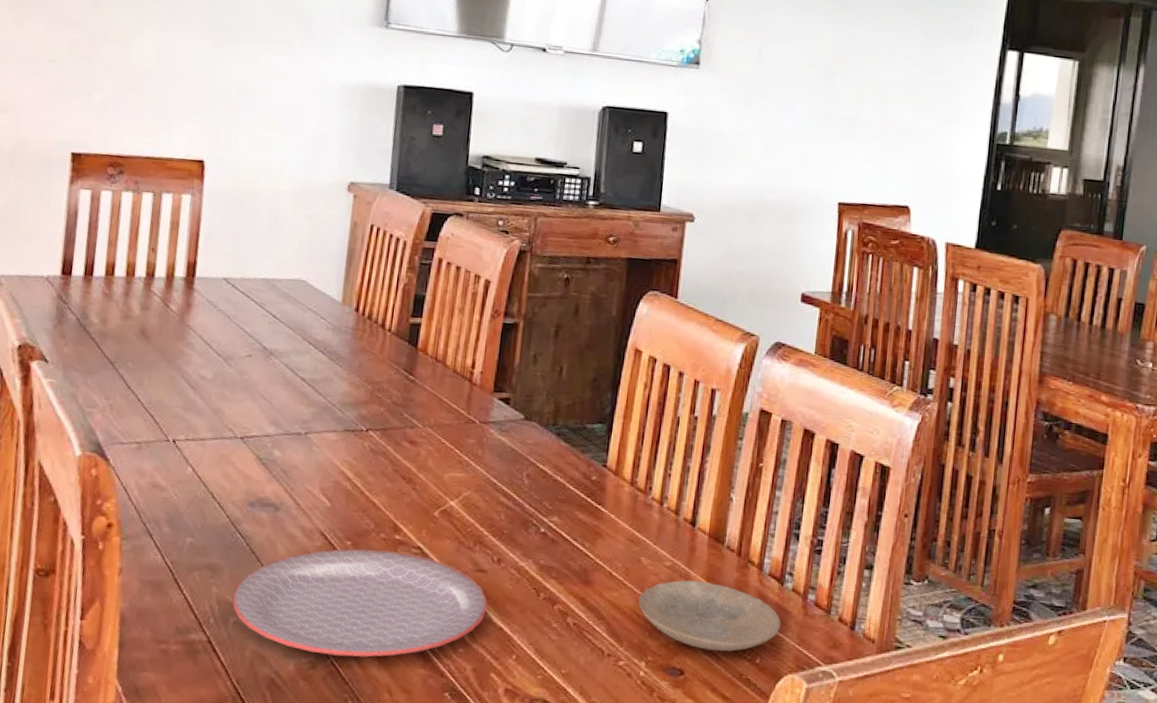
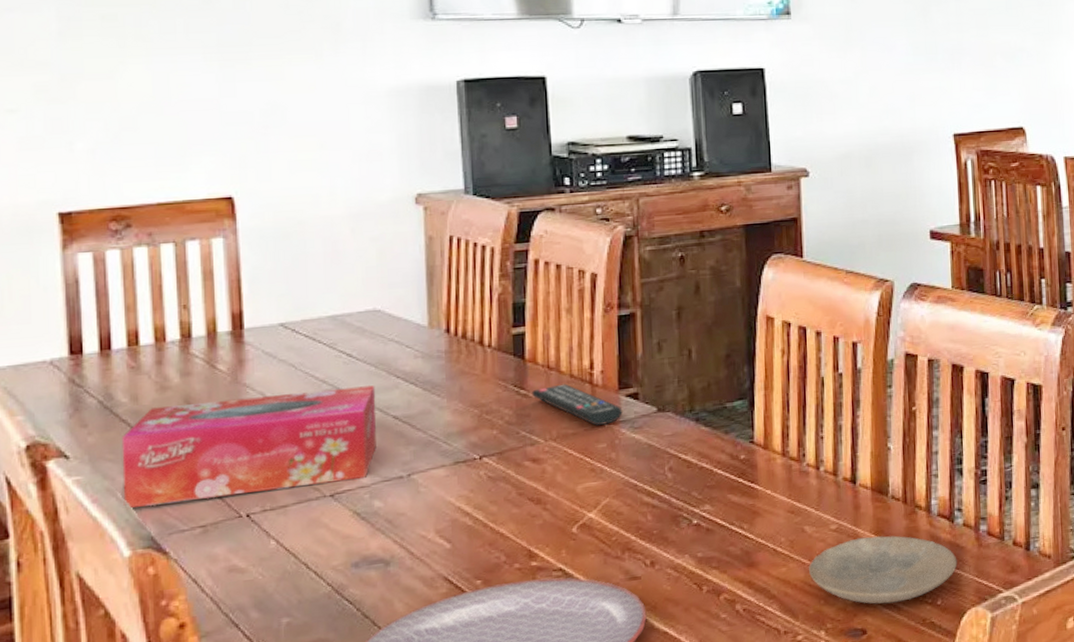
tissue box: none [82,331,291,428] -> present [121,385,376,508]
remote control: none [418,377,494,422] -> present [532,383,623,426]

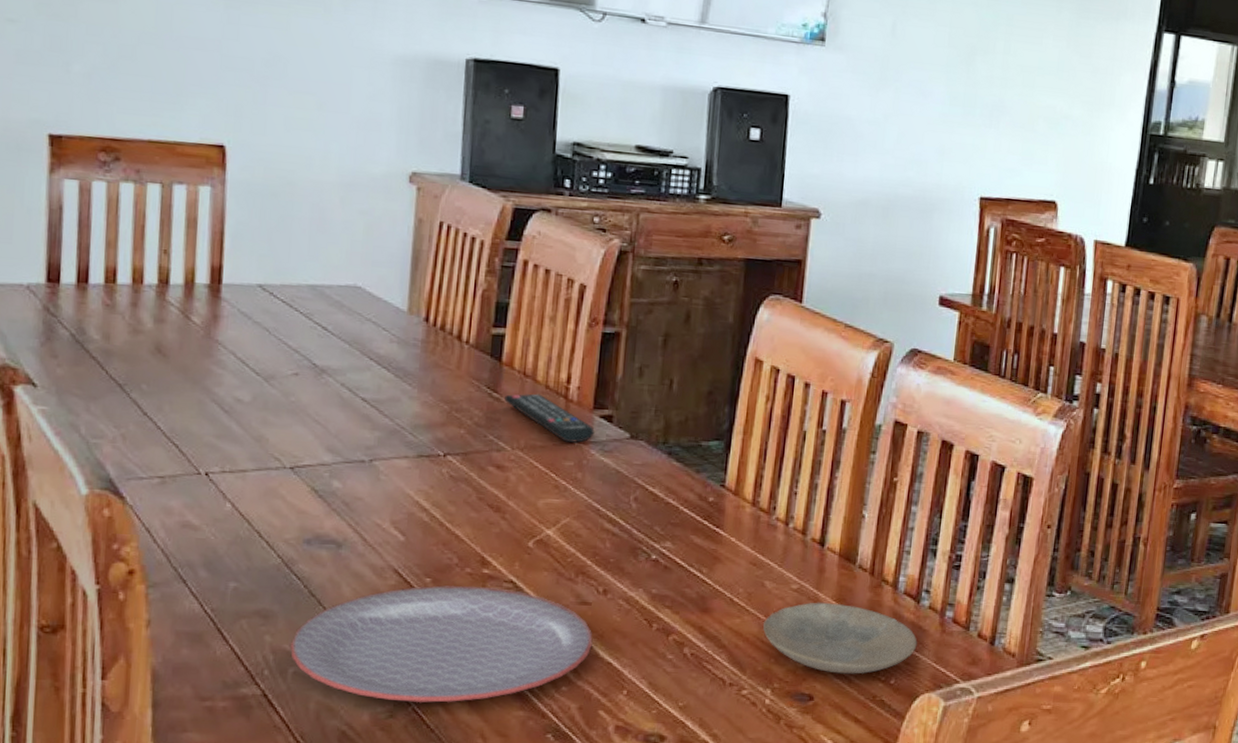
tissue box: present [121,385,376,508] -> none [86,349,347,456]

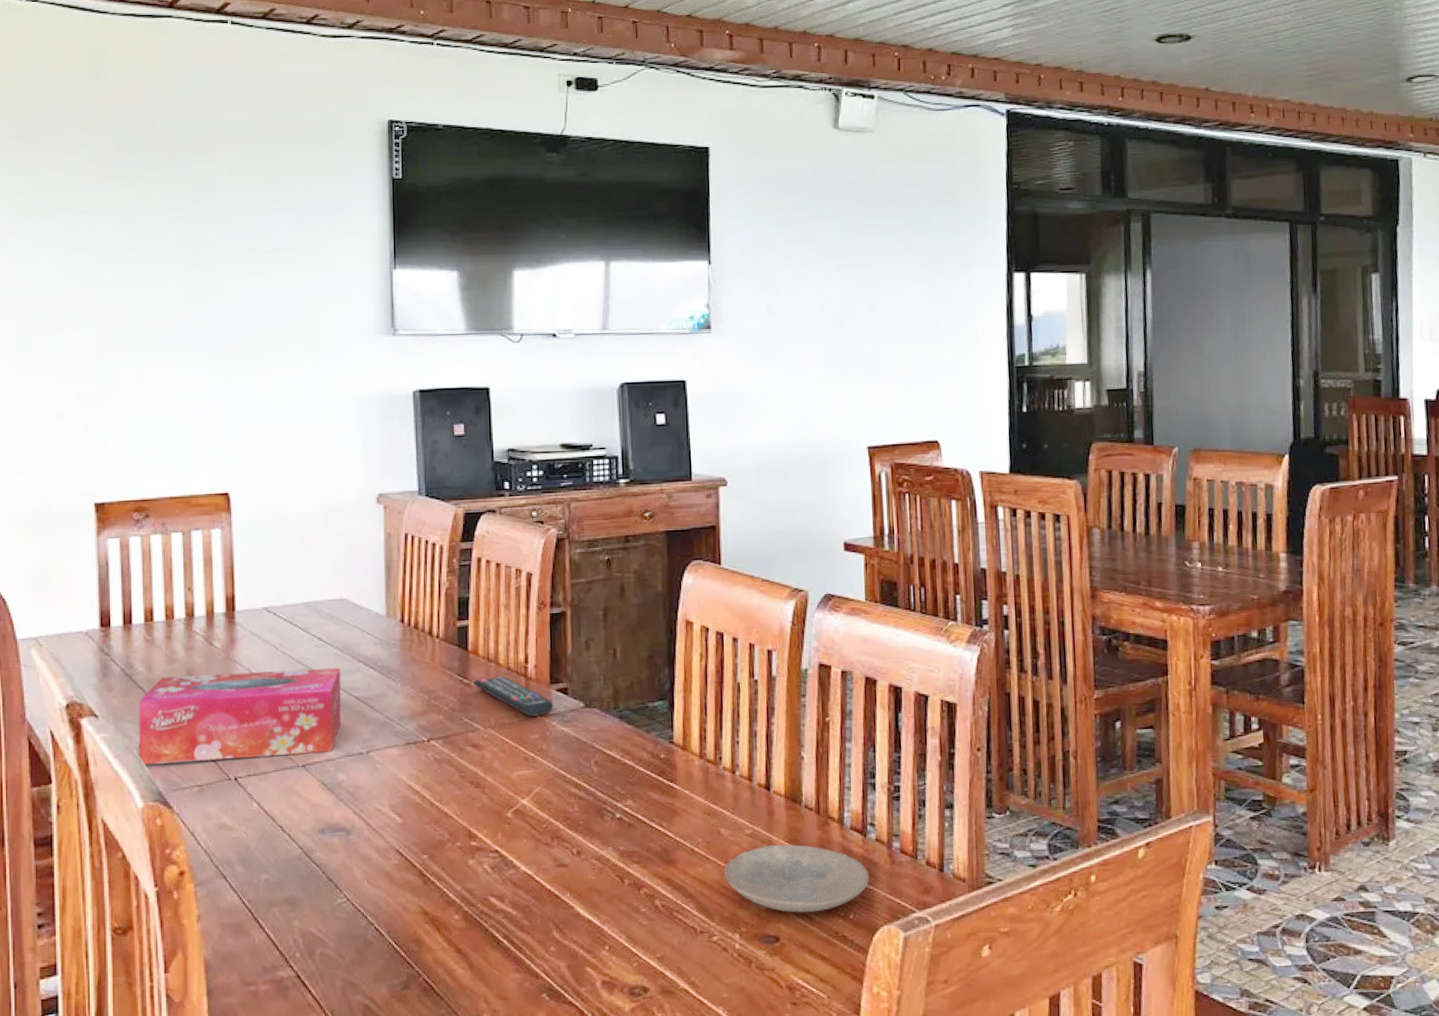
tissue box: none [86,349,347,456] -> present [138,667,341,765]
plate: present [290,585,593,703] -> none [316,858,573,973]

